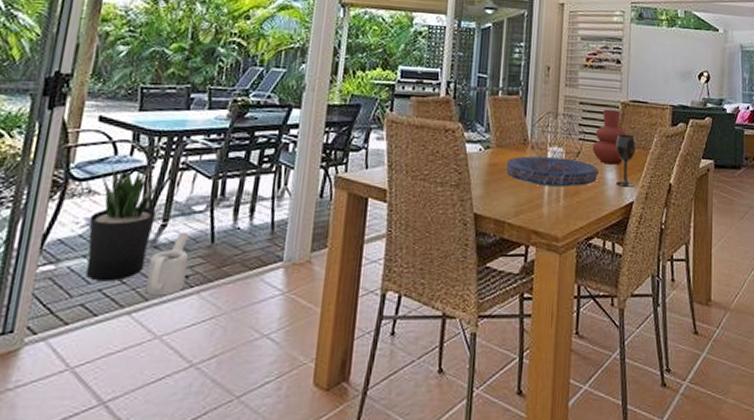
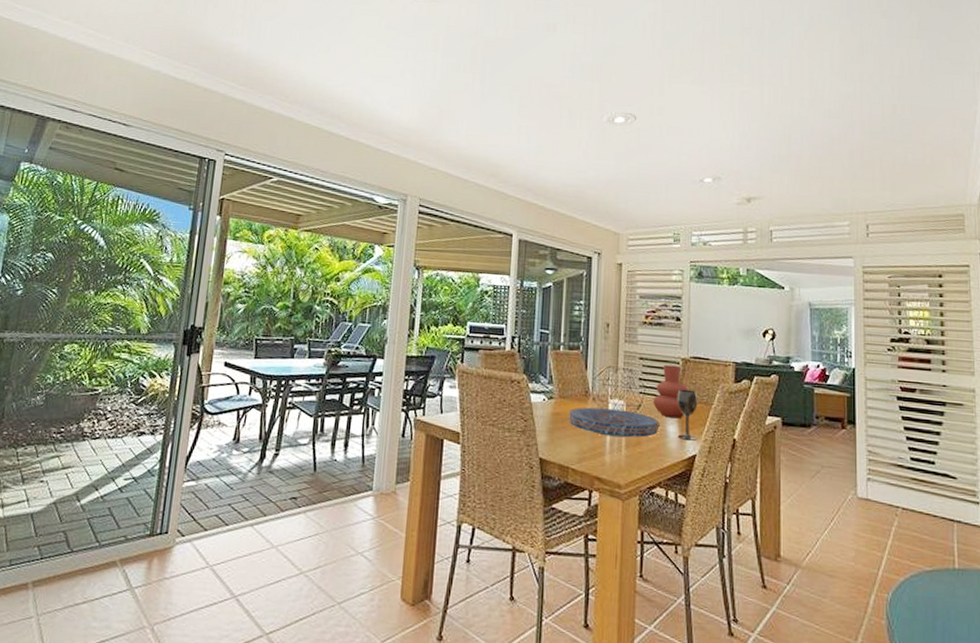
planter: present [86,164,159,282] -> none [219,402,272,498]
watering can: present [145,232,190,296] -> none [264,460,297,513]

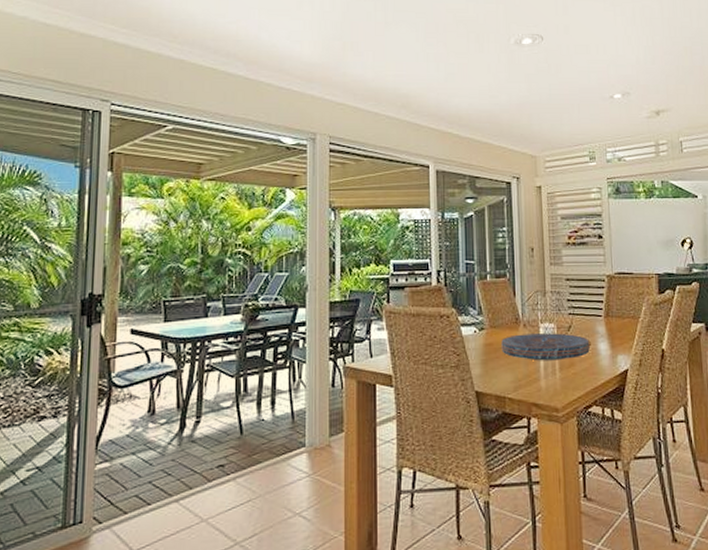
vase: present [653,364,688,419] -> none [582,283,615,336]
wine glass: present [677,389,698,441] -> none [605,305,628,356]

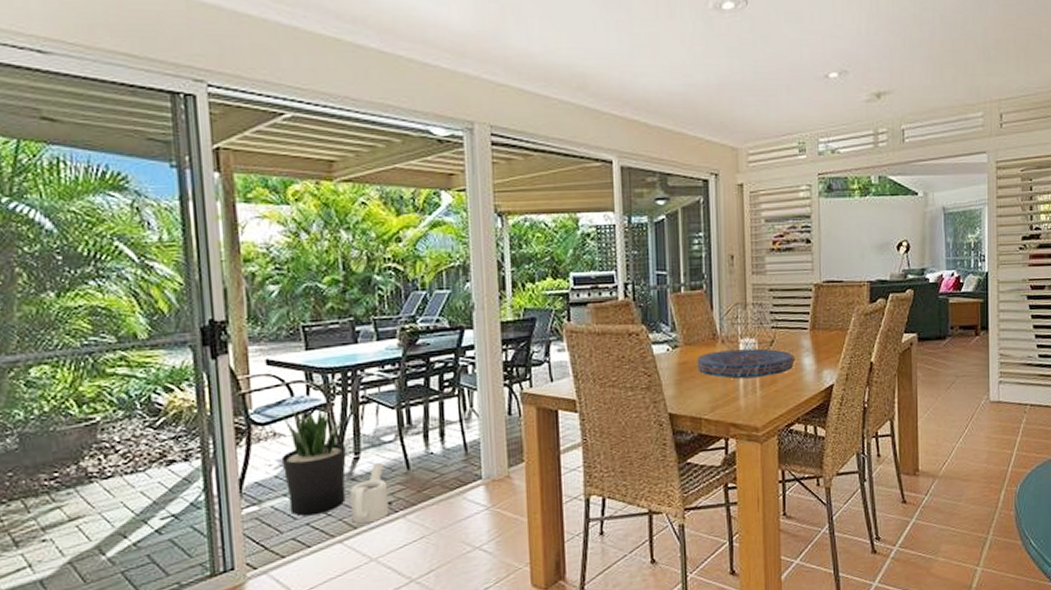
planter: none [133,371,189,475] -> present [281,405,347,516]
watering can: none [189,426,222,485] -> present [350,462,389,524]

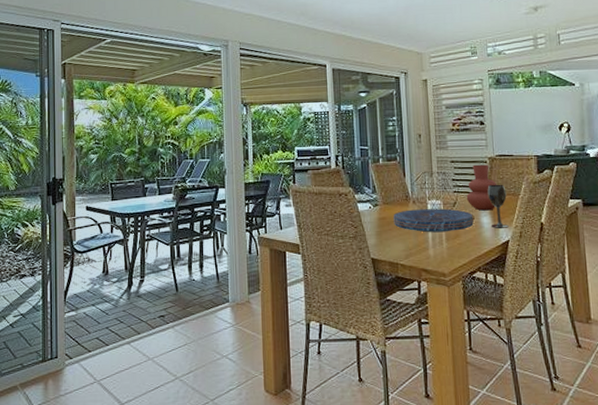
planter: present [281,405,347,516] -> none [92,240,135,322]
watering can: present [350,462,389,524] -> none [137,284,163,331]
vase: none [786,292,822,350] -> present [466,164,496,211]
wine glass: none [811,316,834,371] -> present [487,184,509,228]

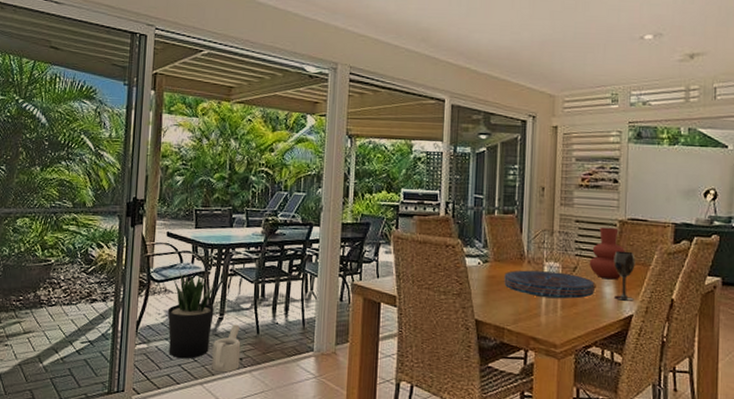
planter: none [92,240,135,322] -> present [167,270,214,359]
watering can: none [137,284,163,331] -> present [212,324,241,373]

